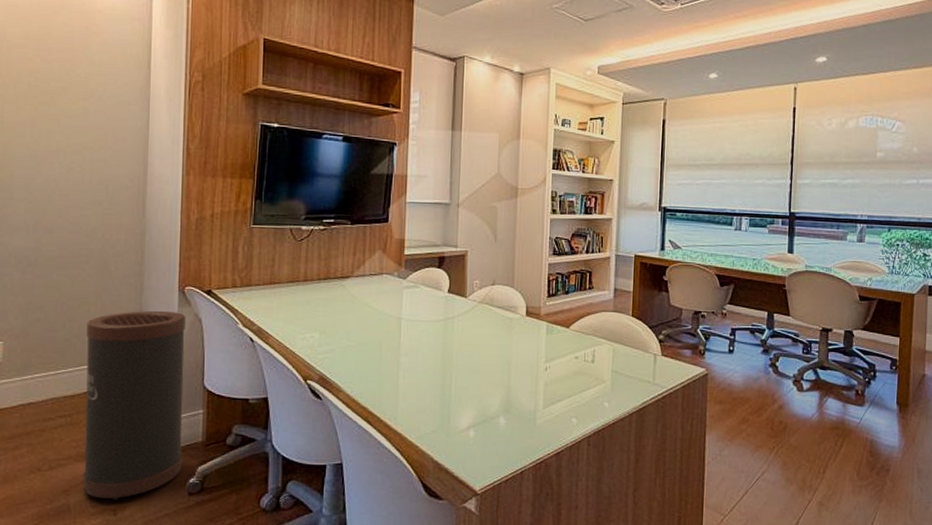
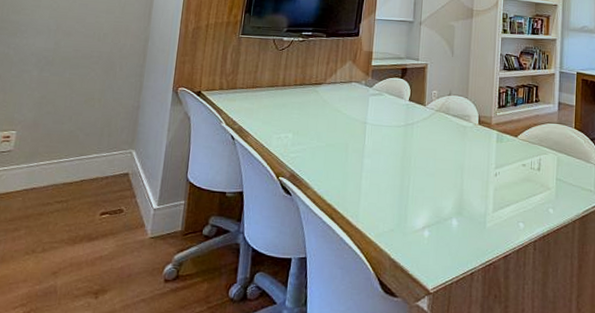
trash can: present [83,310,186,501] -> none [70,108,177,285]

